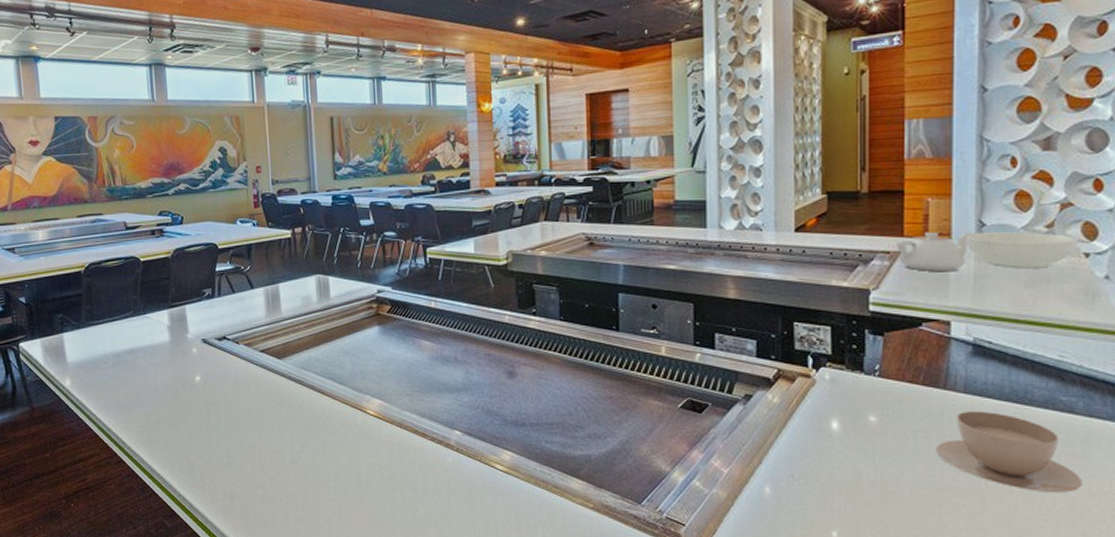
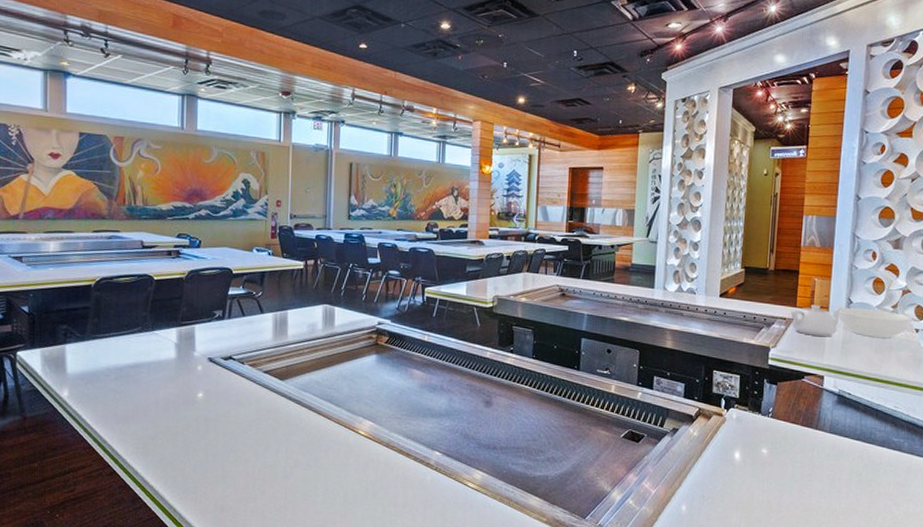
teacup: present [936,411,1083,494] -> none [807,447,904,513]

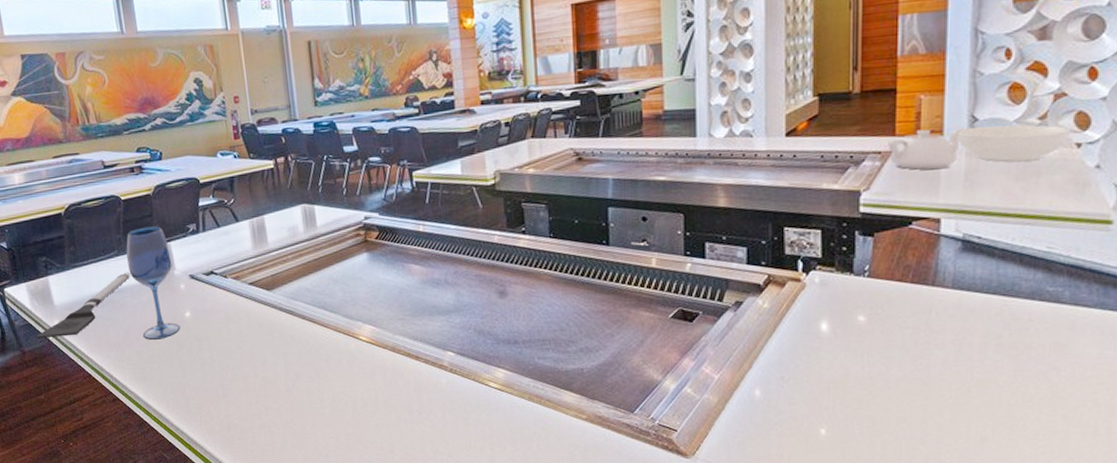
spatula: none [41,348,150,406] -> present [36,272,130,339]
wineglass: none [148,308,194,417] -> present [126,226,181,340]

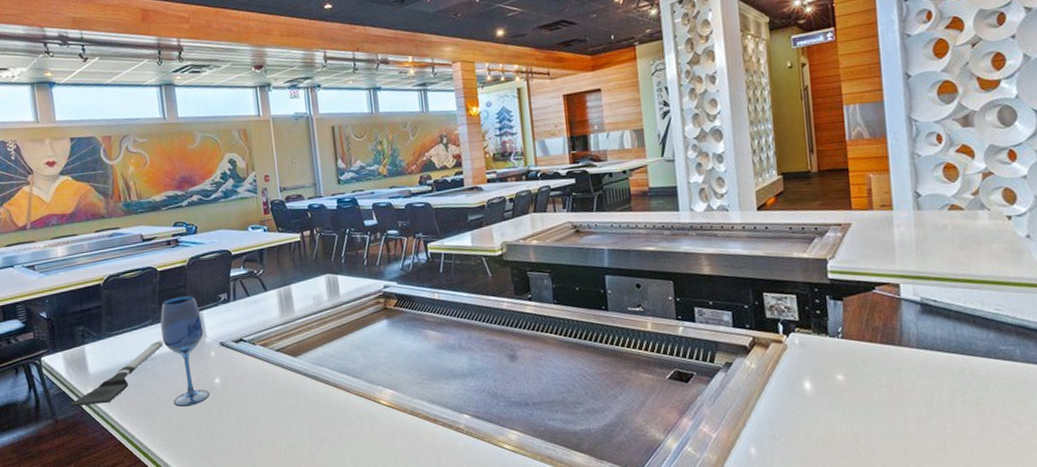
teapot: present [888,127,965,170] -> none [846,202,911,240]
bowl: present [957,124,1071,163] -> none [905,199,1001,233]

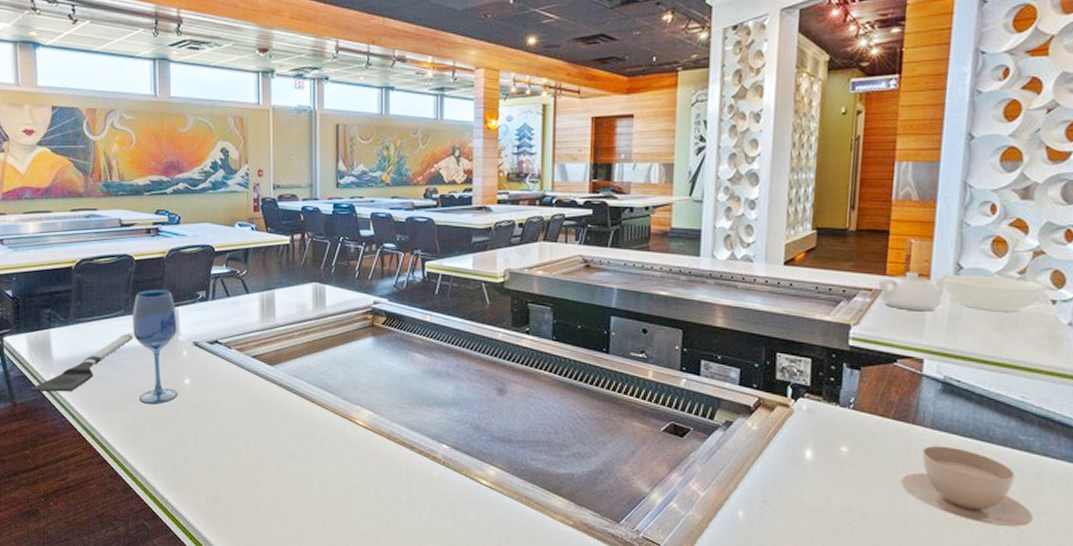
teapot: none [846,202,911,240] -> present [879,272,950,312]
teacup: none [898,363,1028,435] -> present [901,445,1034,527]
bowl: none [905,199,1001,233] -> present [943,274,1048,313]

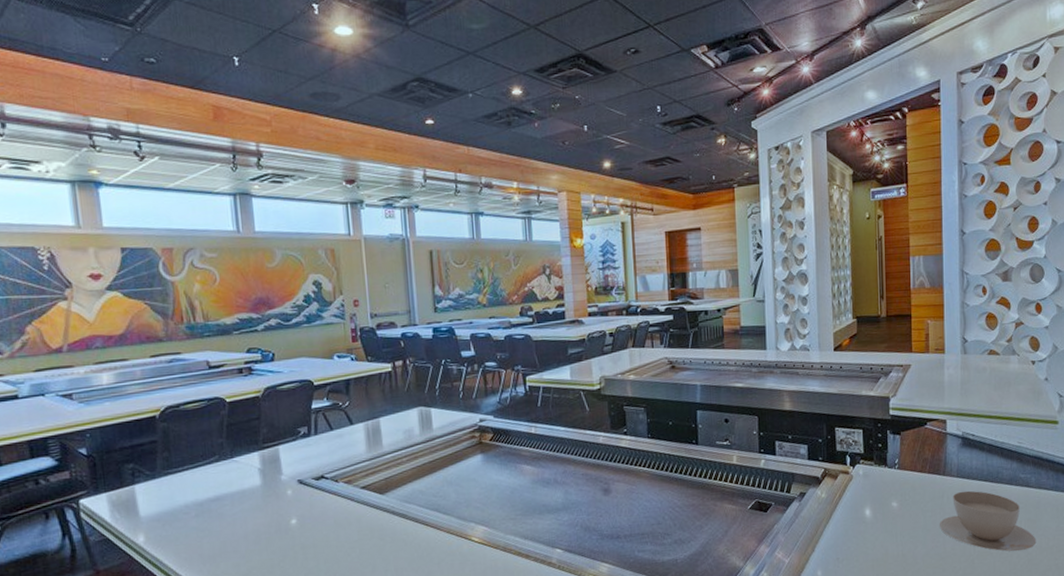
spatula: present [29,332,133,392] -> none [114,478,231,556]
wineglass: present [132,289,178,404] -> none [228,429,285,551]
teapot: present [879,272,950,312] -> none [907,347,959,381]
bowl: present [943,274,1048,313] -> none [954,345,1028,375]

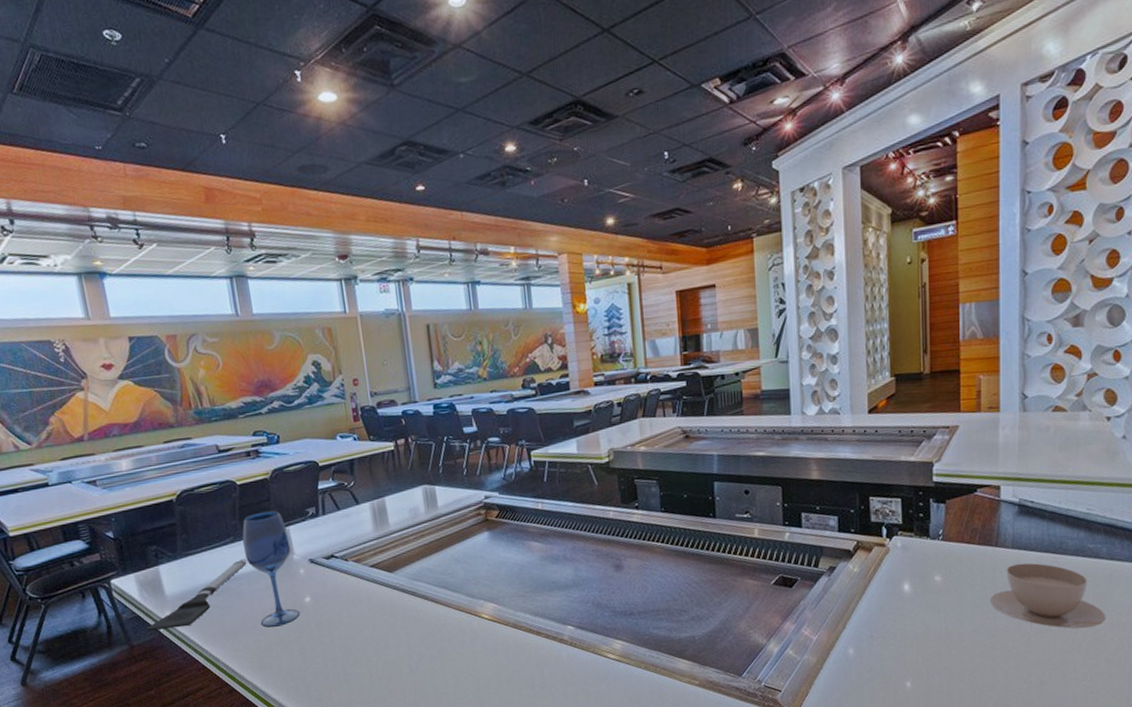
spatula: none [114,478,231,556] -> present [145,558,247,632]
wineglass: none [228,429,285,551] -> present [242,511,300,627]

